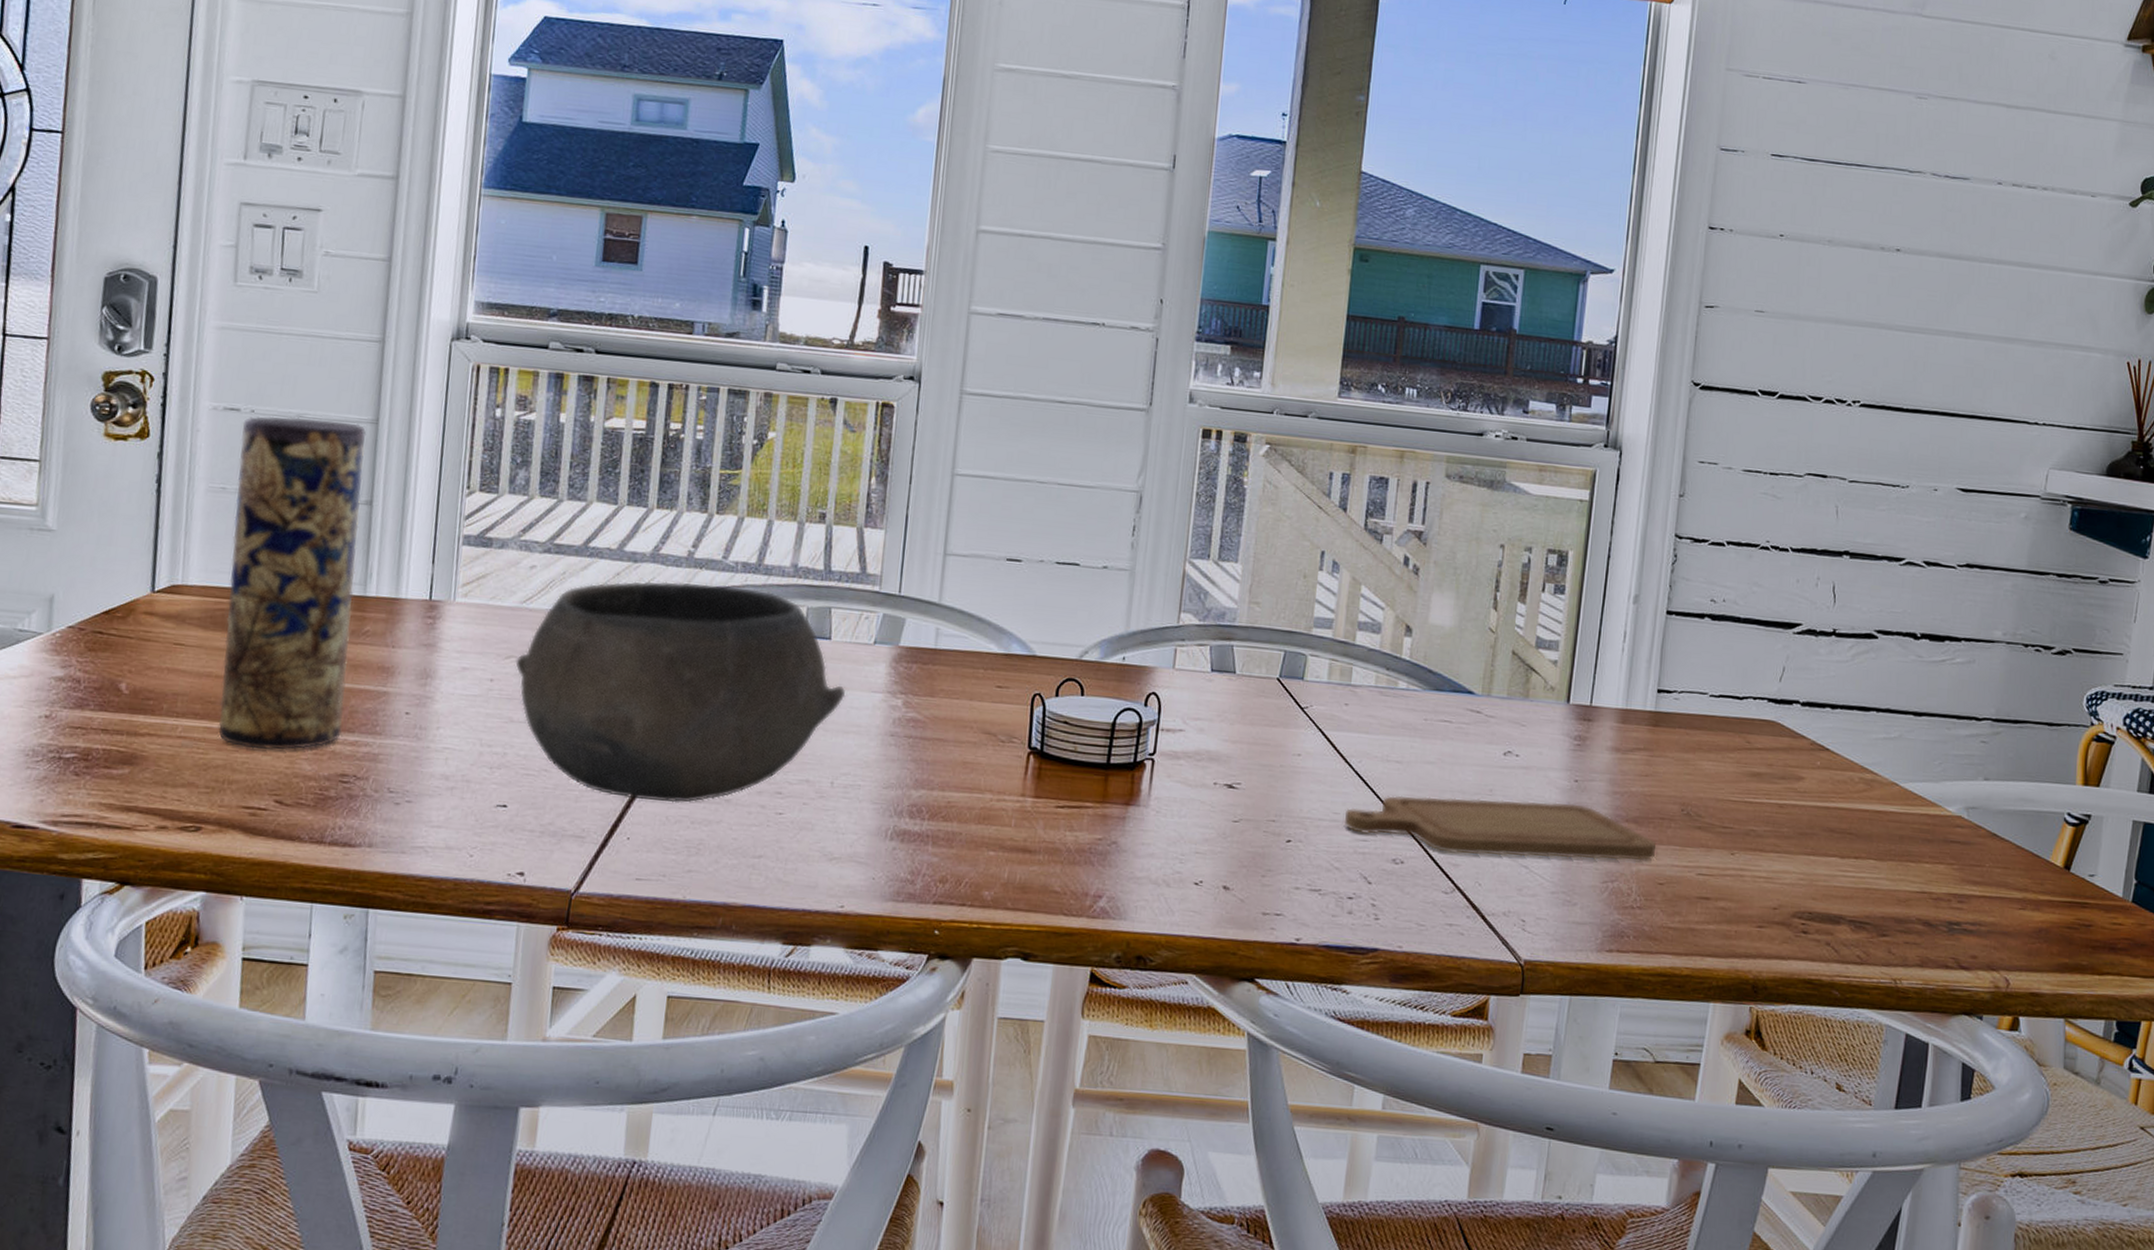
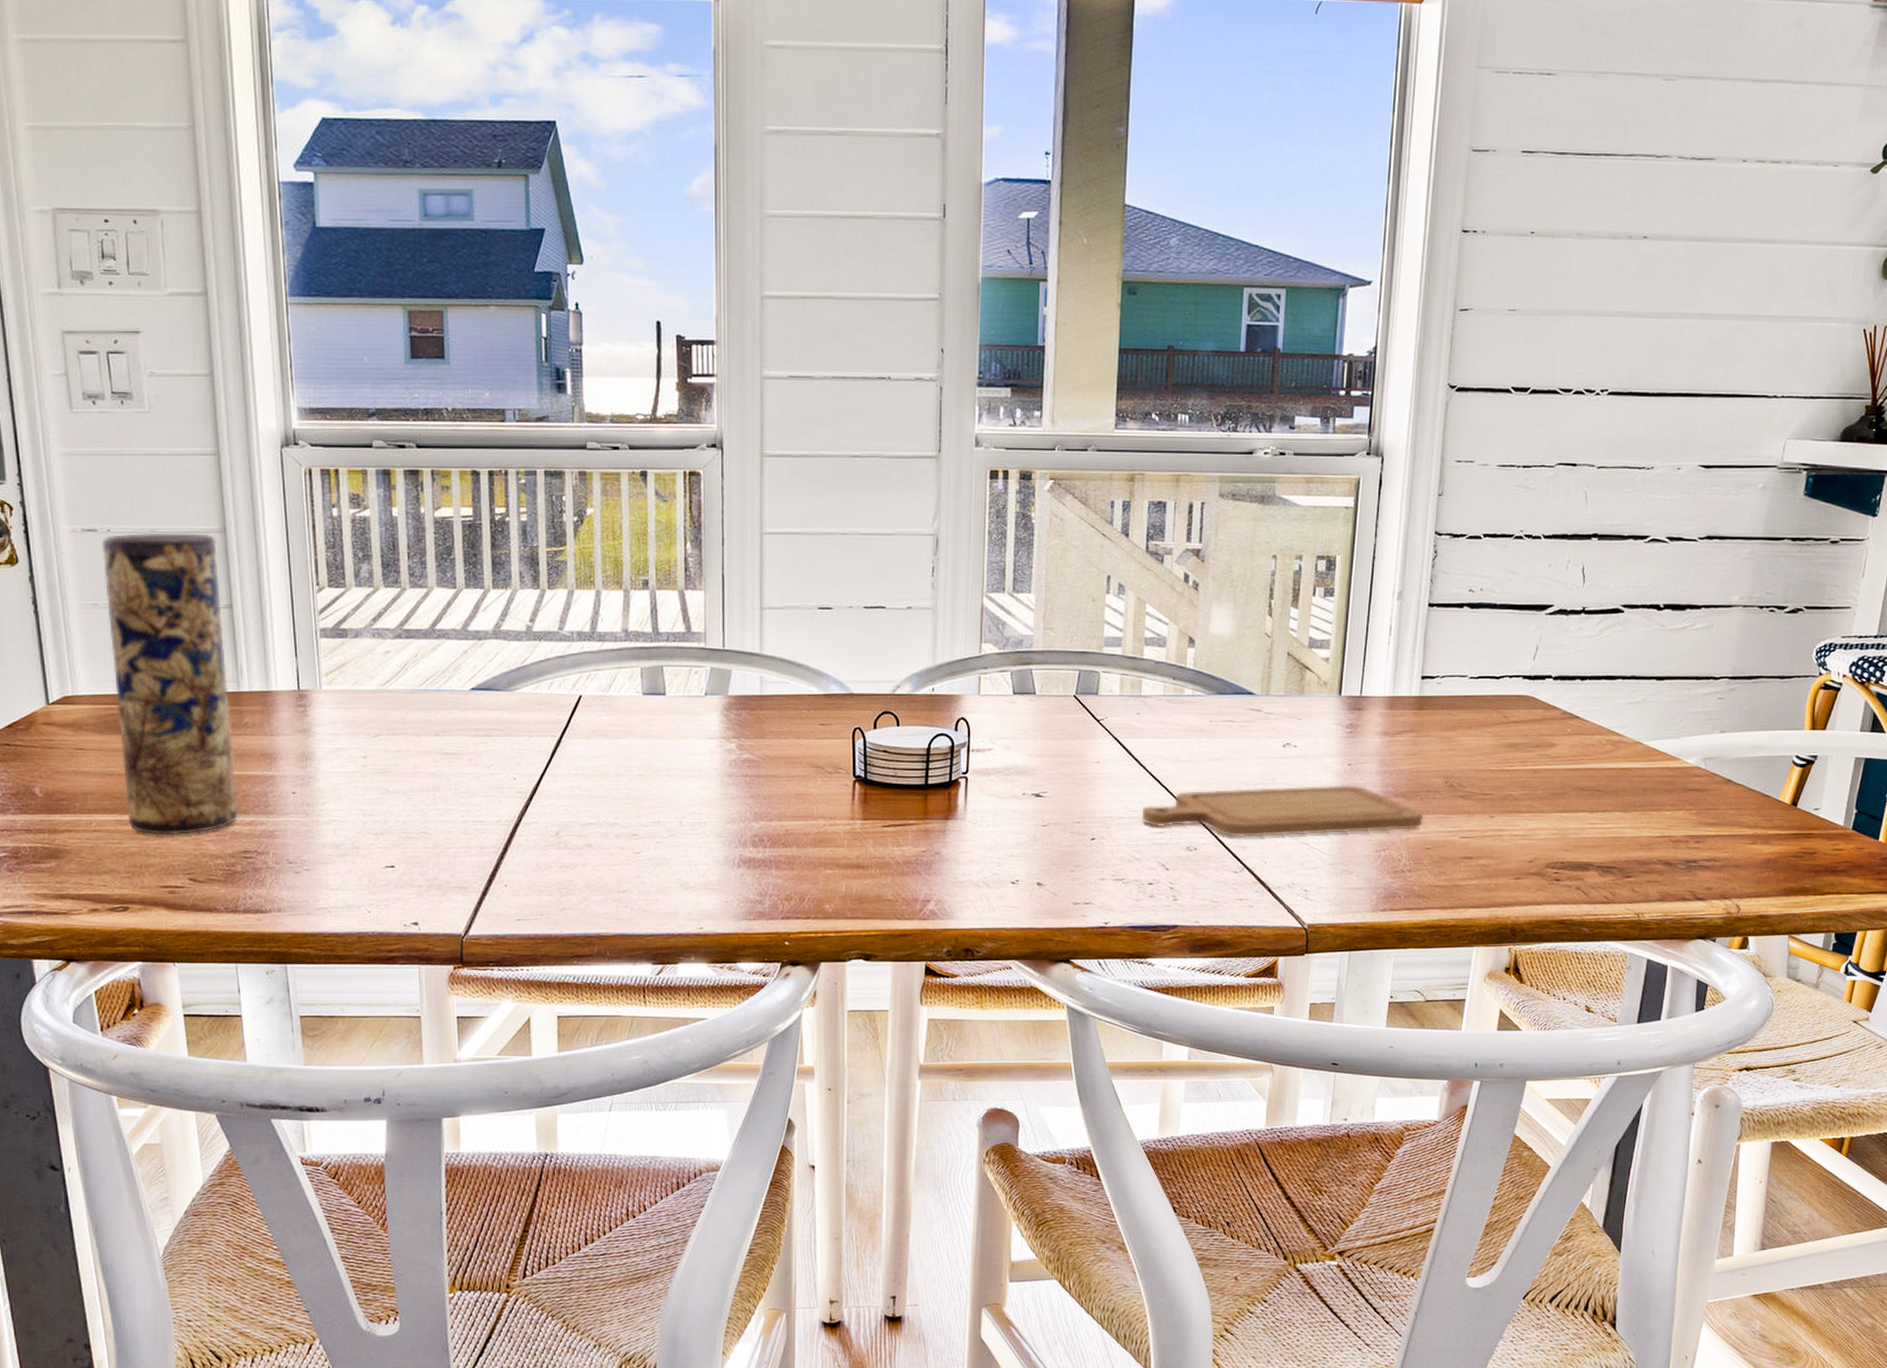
bowl: present [515,581,846,803] -> none [384,654,685,851]

